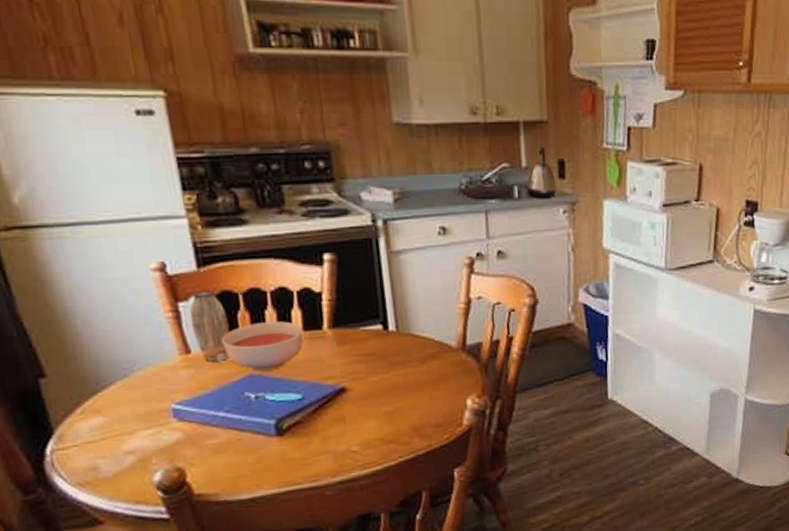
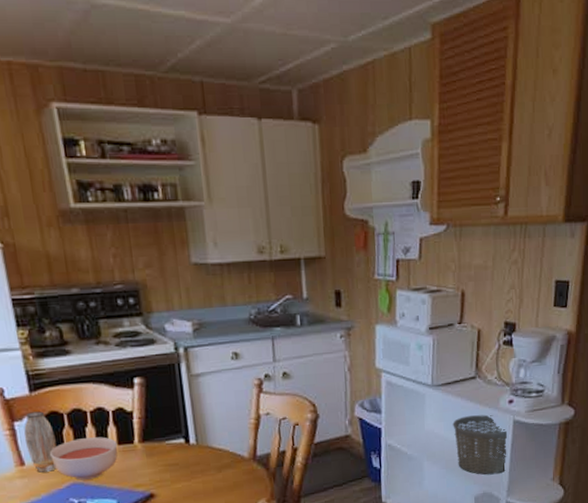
kettle: present [526,146,558,199] -> none [307,279,335,326]
basket: none [687,302,748,370] -> present [453,414,508,475]

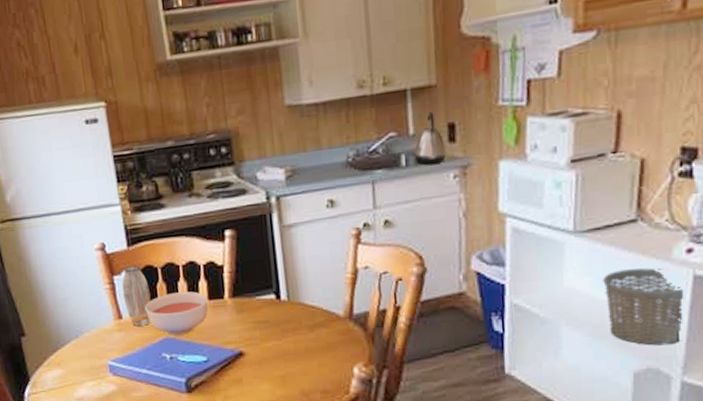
kettle: none [307,279,335,326] -> present [414,111,448,165]

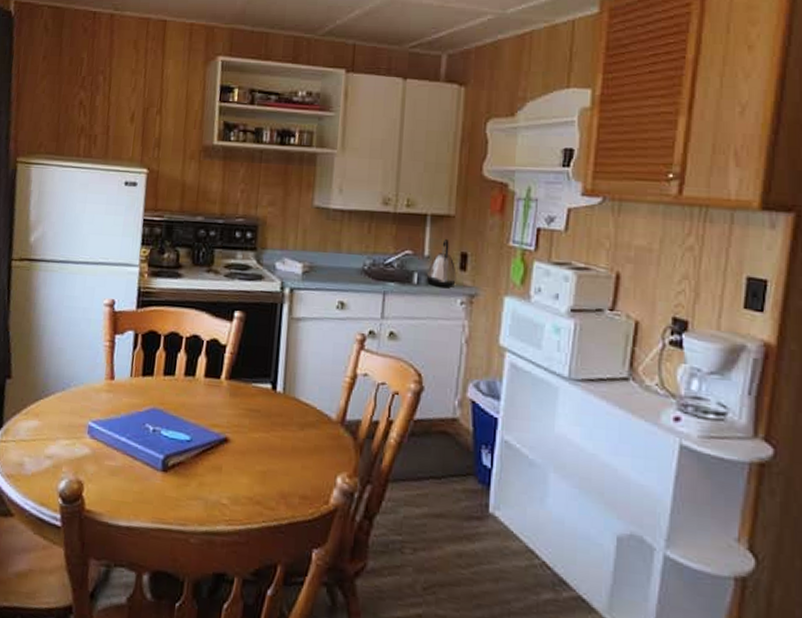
vase: present [122,265,151,326] -> none [120,328,149,391]
bowl: present [144,291,208,335] -> none [138,363,204,409]
basket: present [603,268,685,346] -> none [593,425,670,513]

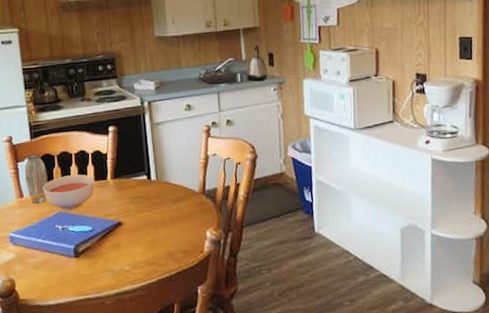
vase: none [120,328,149,391] -> present [24,154,48,203]
bowl: none [138,363,204,409] -> present [42,174,95,210]

